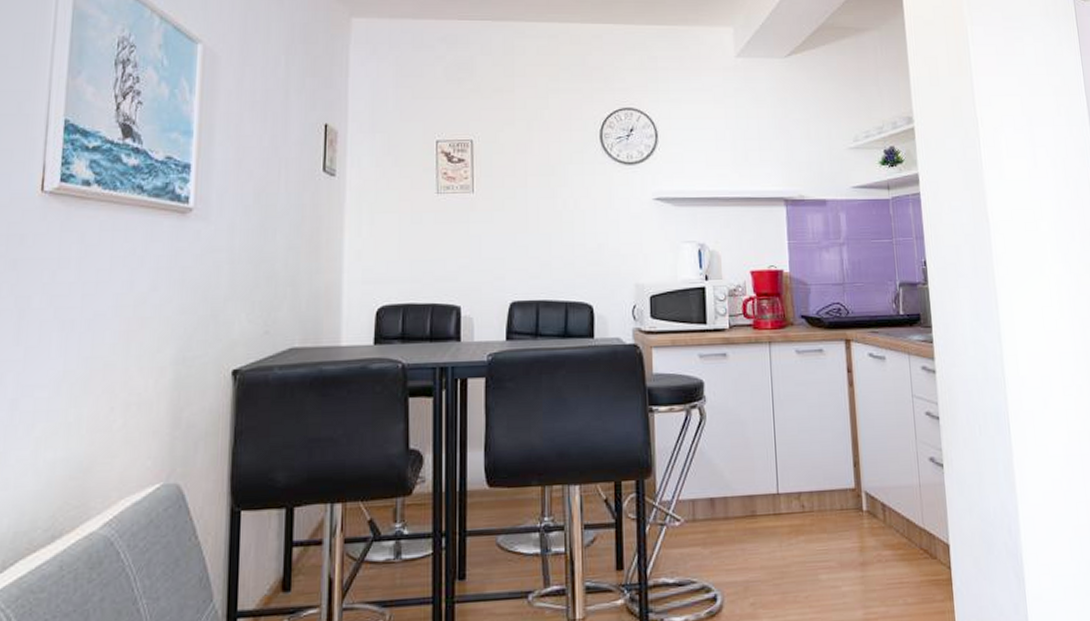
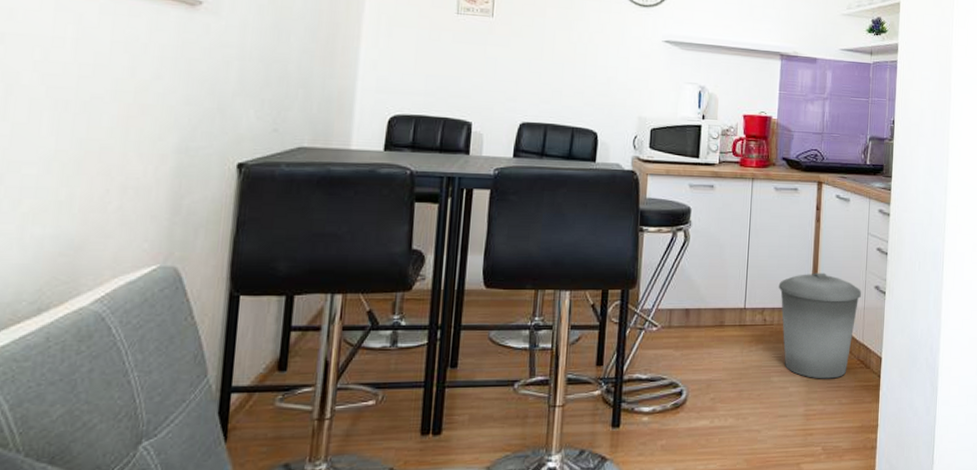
trash can: none [814,445,914,575] -> present [778,272,861,379]

